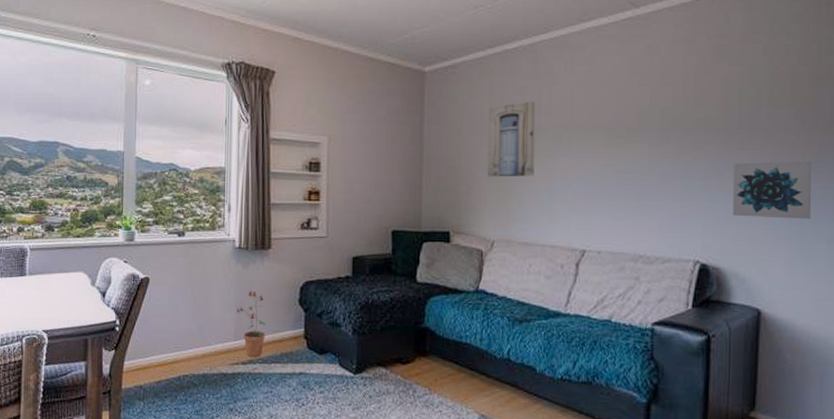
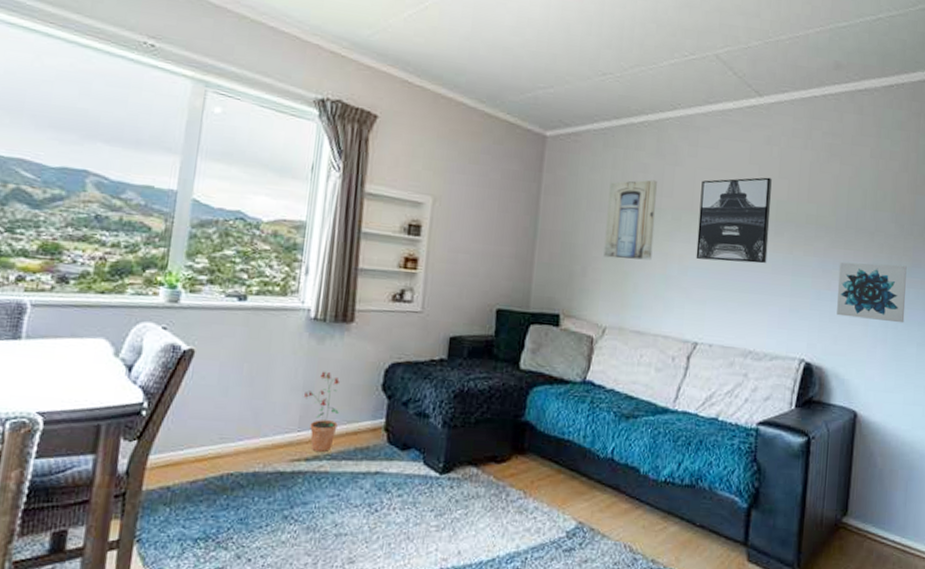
wall art: none [578,86,655,172] -> present [696,177,772,264]

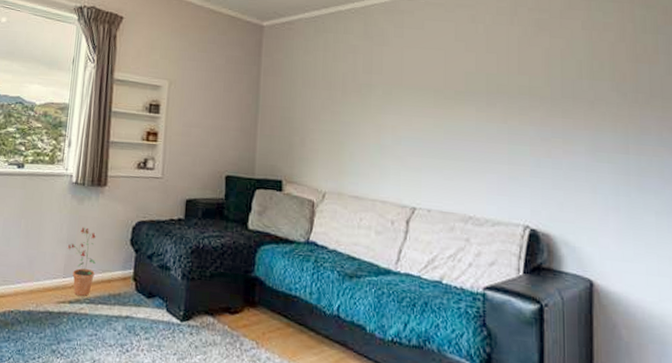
wall art: present [603,180,658,261] -> none [320,59,367,132]
wall art: present [696,177,772,264] -> none [408,52,481,134]
wall art: present [837,261,907,323] -> none [558,130,638,191]

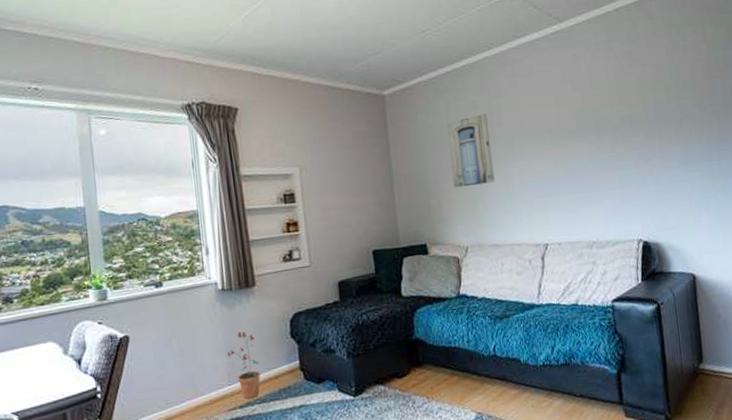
wall art: none [320,59,367,132] -> present [447,113,495,188]

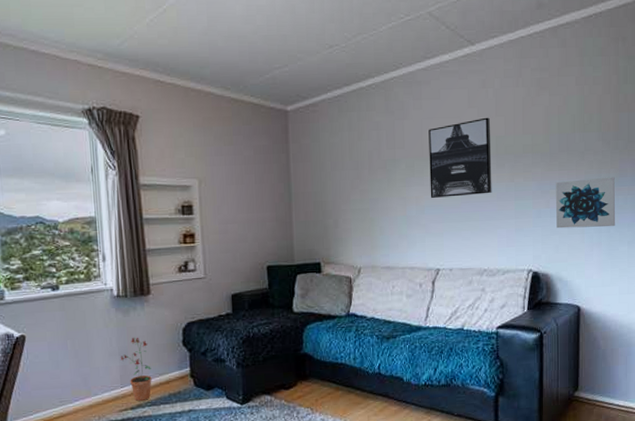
wall art: present [447,113,495,188] -> none [349,135,393,209]
wall art: none [525,90,594,173] -> present [428,117,492,198]
wall art: none [656,141,722,197] -> present [555,177,616,229]

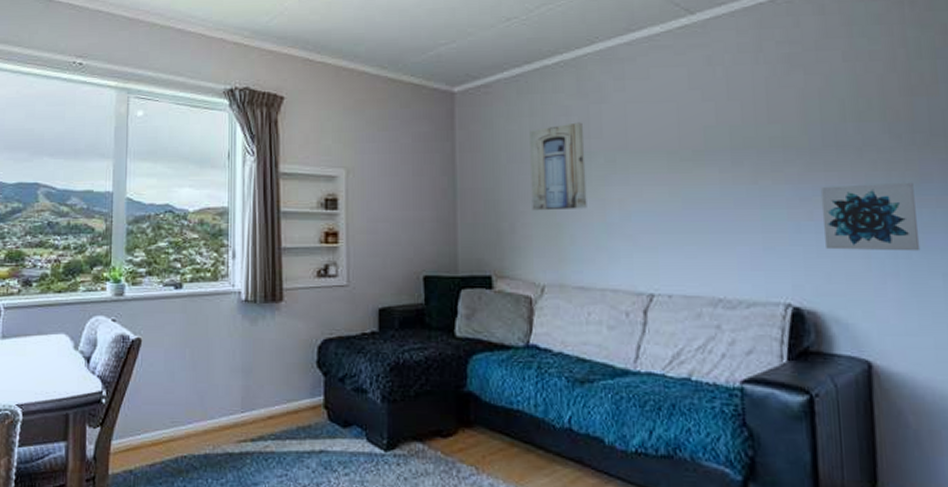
potted plant: present [120,337,152,401] -> none [243,351,278,432]
wall art: none [349,135,393,209] -> present [529,122,587,211]
wall art: present [428,117,492,198] -> none [635,101,727,201]

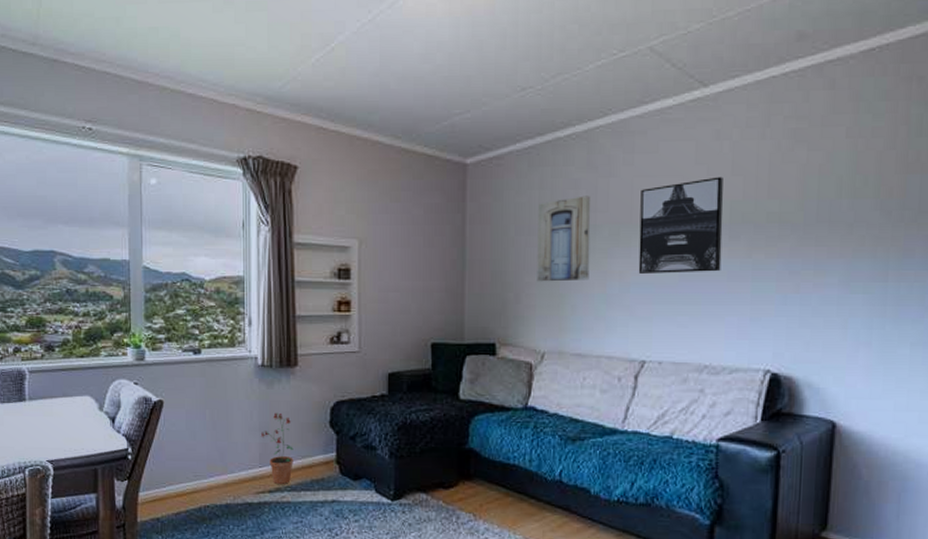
potted plant: none [243,351,278,432] -> present [260,412,293,484]
wall art: none [635,101,727,201] -> present [638,176,723,273]
wall art: present [820,182,921,251] -> none [808,257,896,323]

